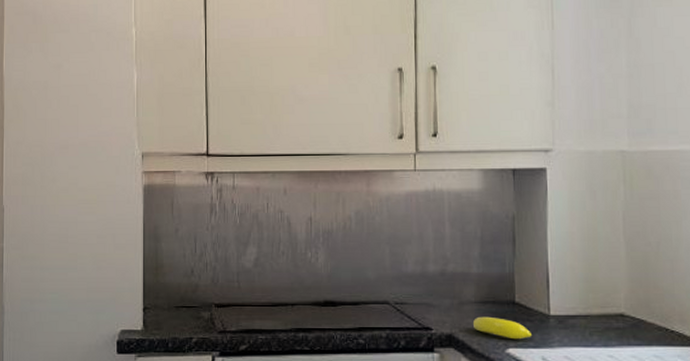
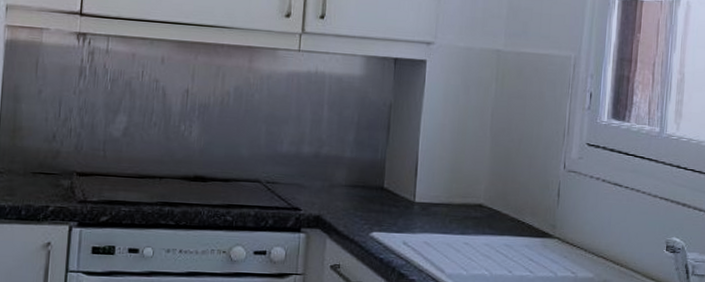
banana: present [473,316,531,340] -> none [341,199,396,224]

